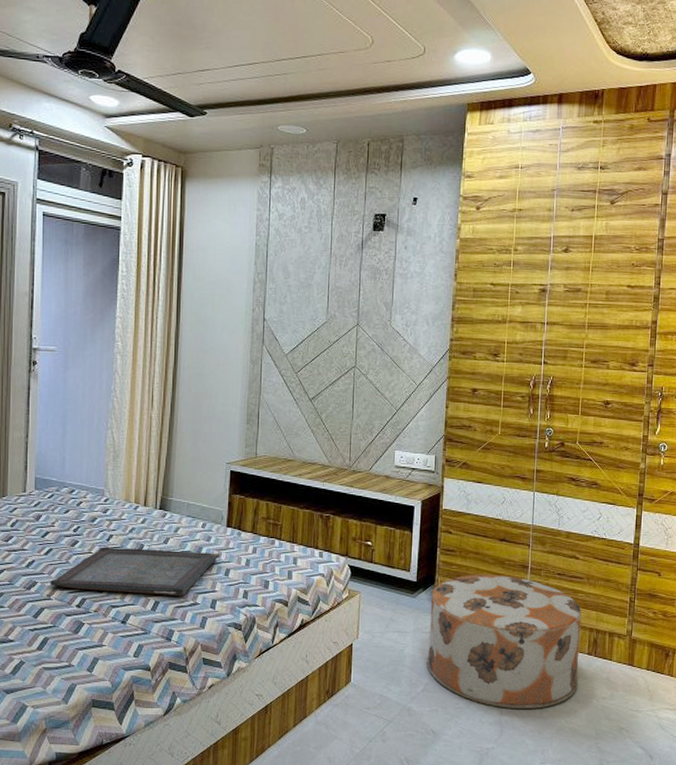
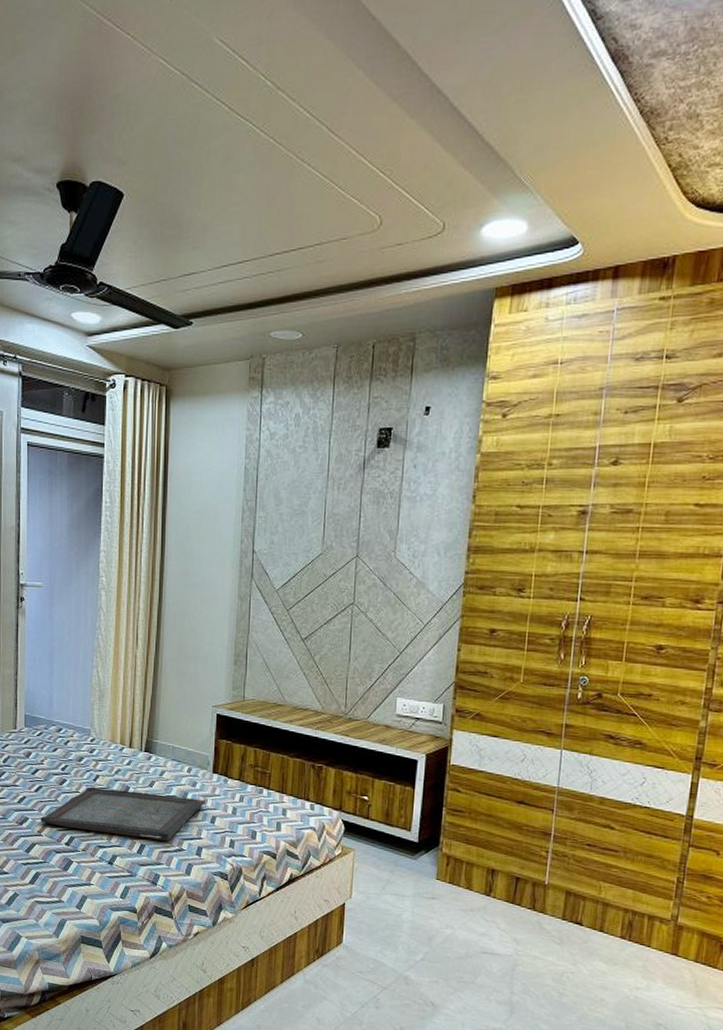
ottoman: present [427,574,582,709] -> none [427,838,615,992]

